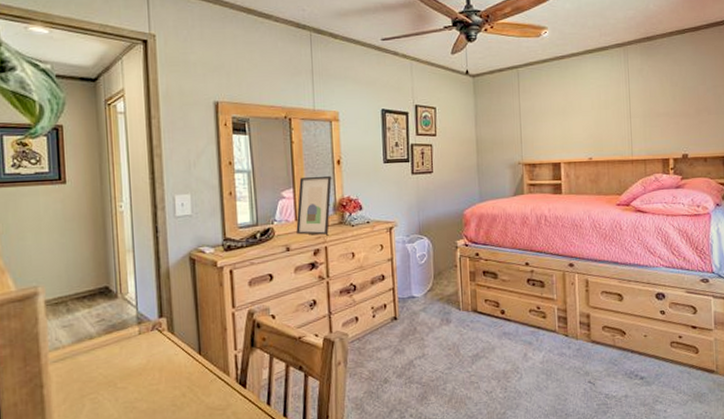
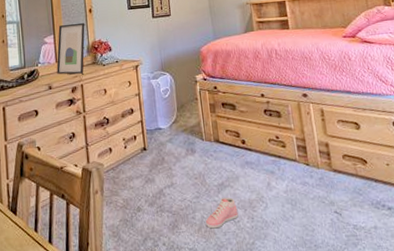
sneaker: none [456,368,491,400] -> present [205,197,239,229]

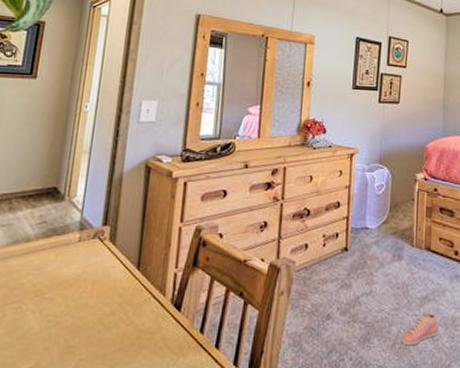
picture frame: present [56,22,86,75] -> none [257,95,300,155]

